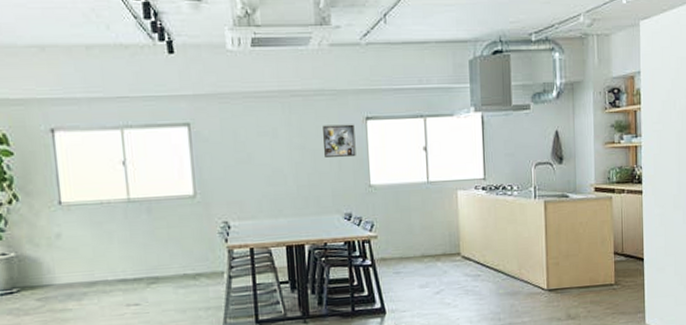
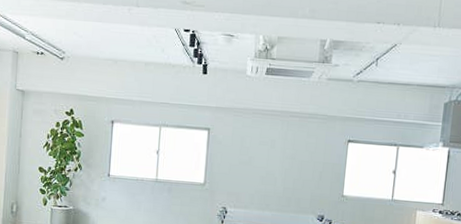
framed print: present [323,124,356,158] -> none [309,142,338,171]

